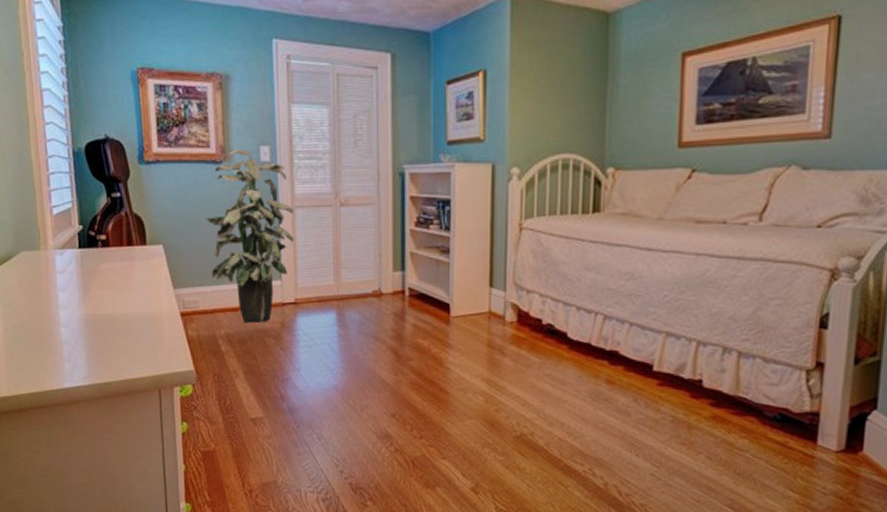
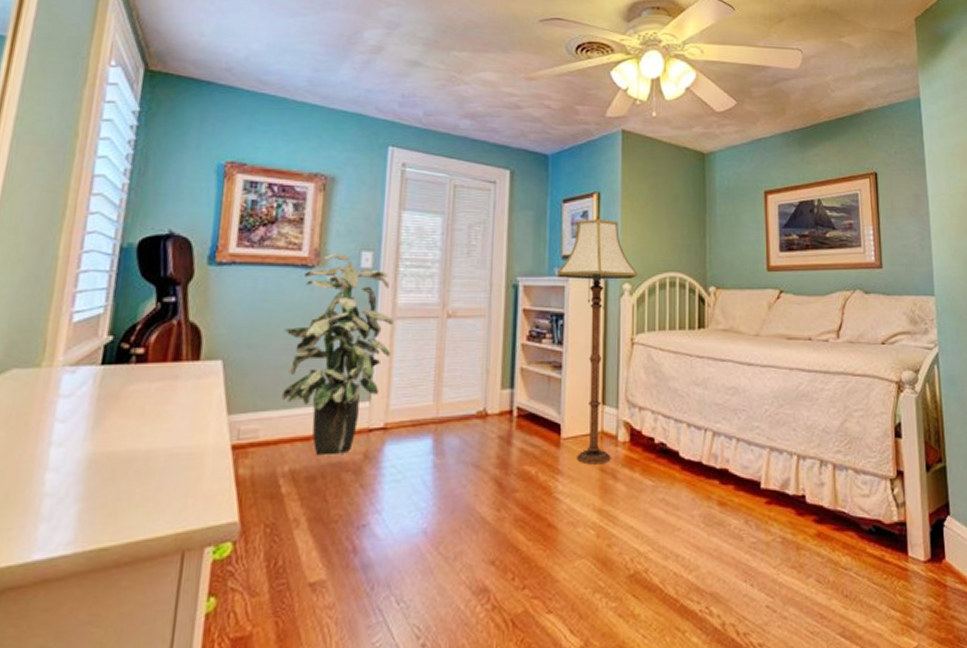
floor lamp: none [443,96,528,341] -> present [557,216,638,465]

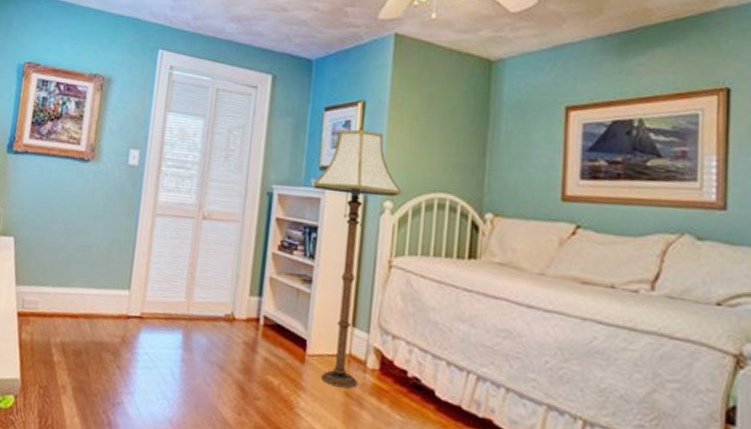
indoor plant: present [281,254,394,456] -> none [57,149,154,335]

